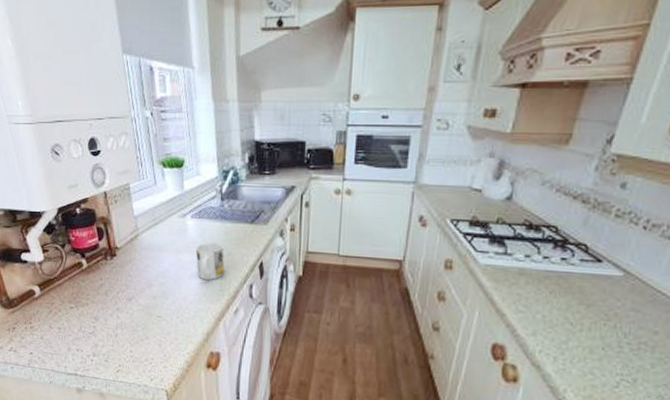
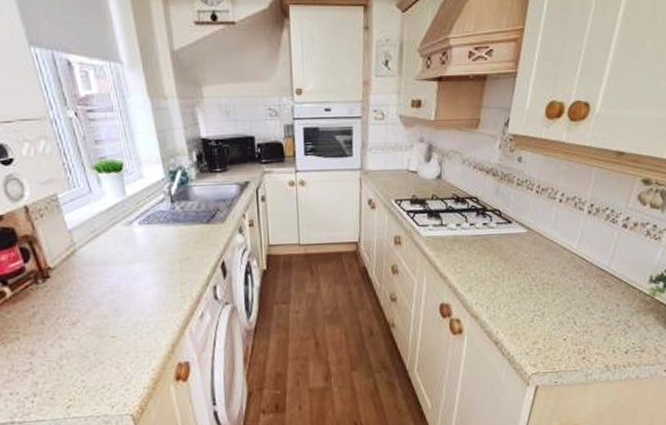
mug: present [195,242,225,280] -> none [148,247,184,288]

